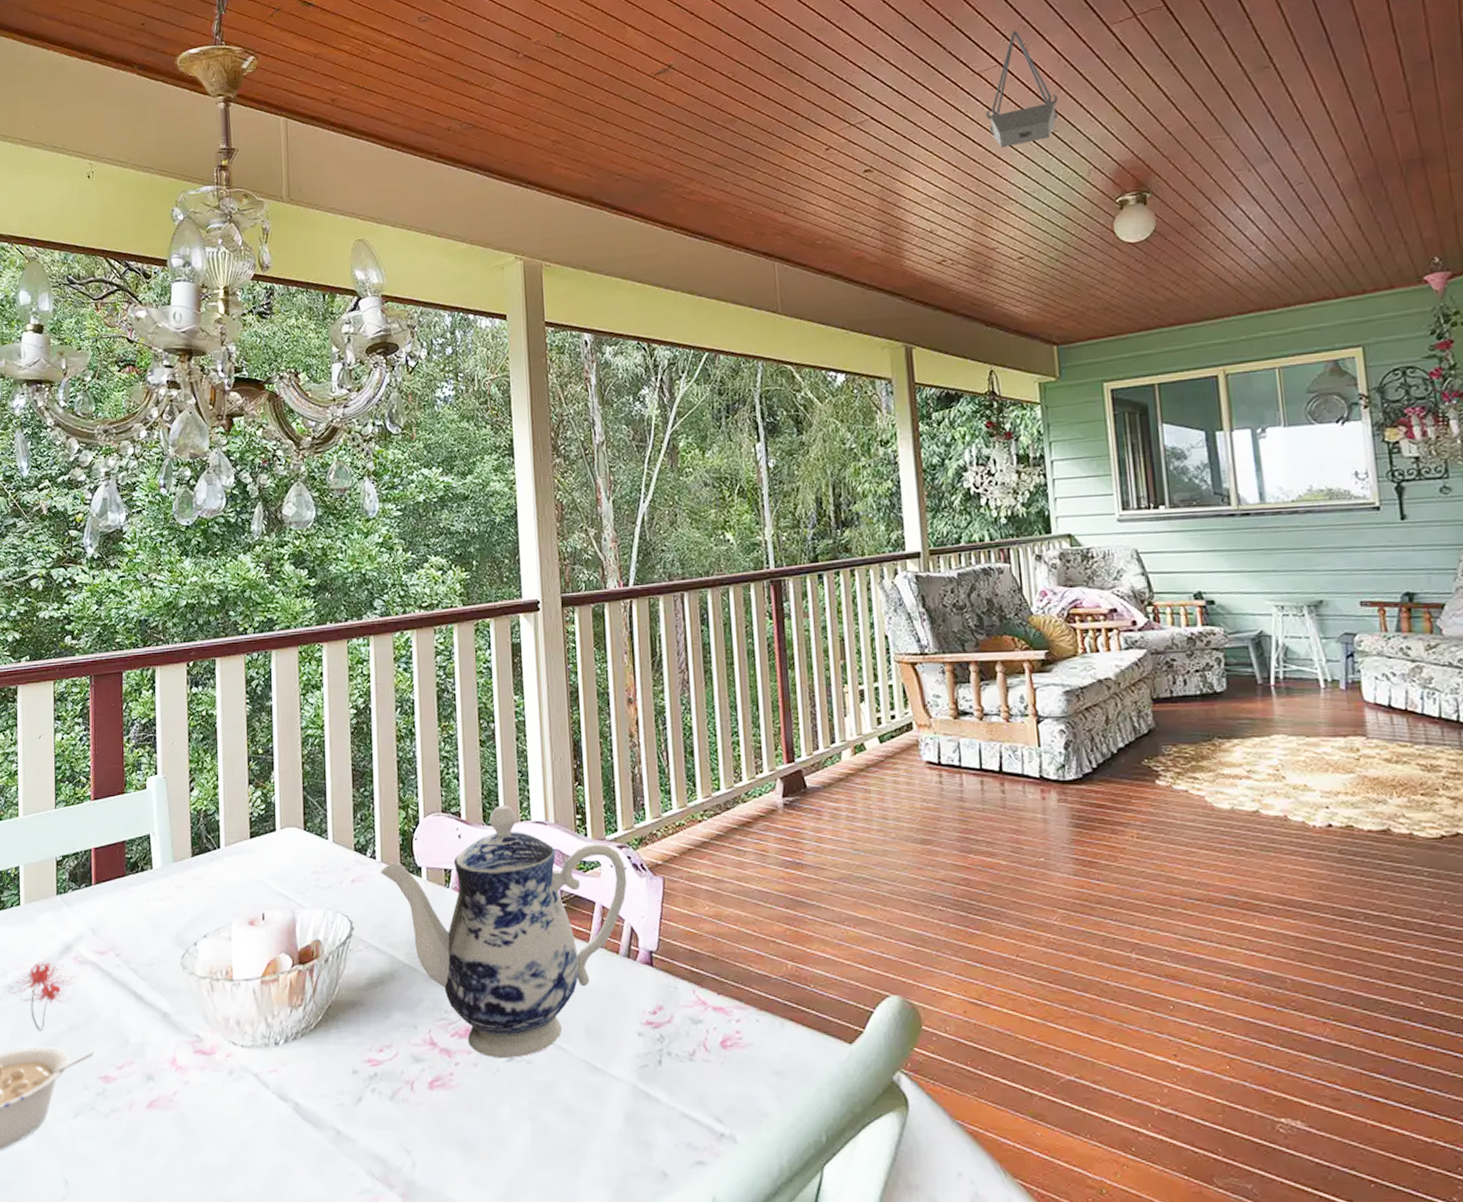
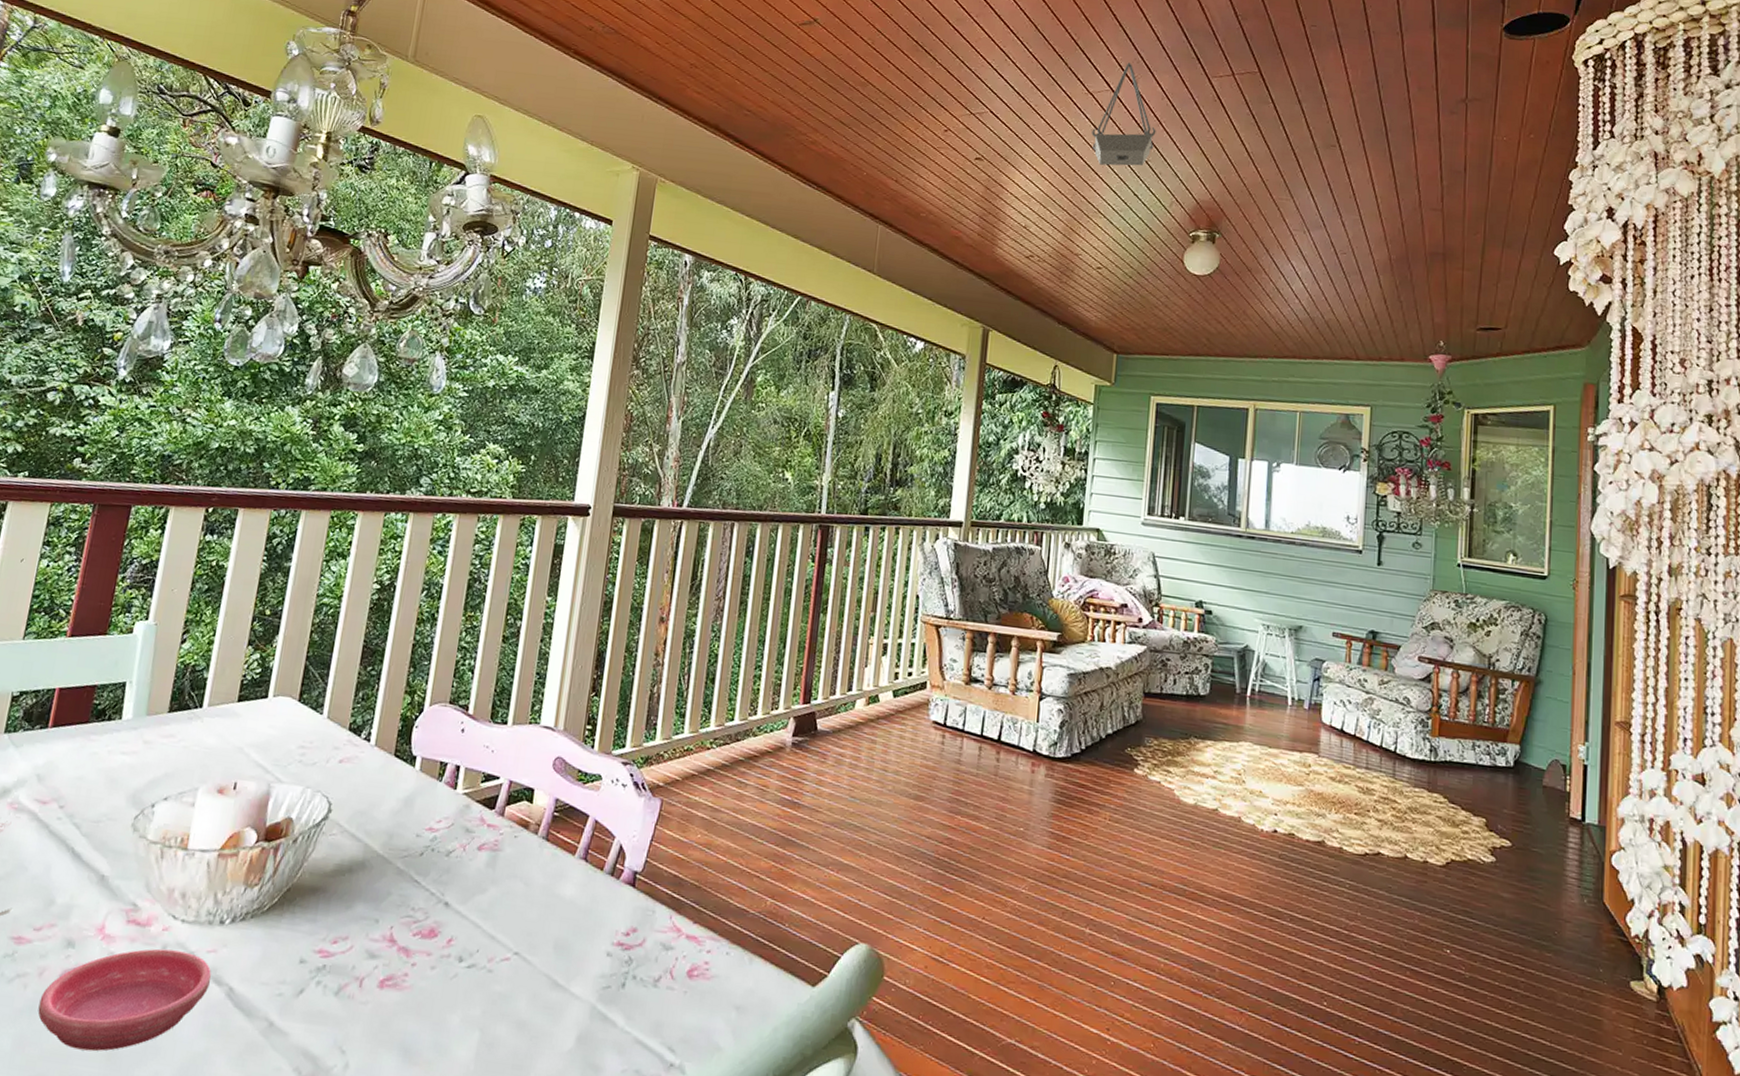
saucer: none [134,1074,277,1173] -> present [38,948,211,1052]
teapot: present [380,805,627,1059] -> none [372,704,626,965]

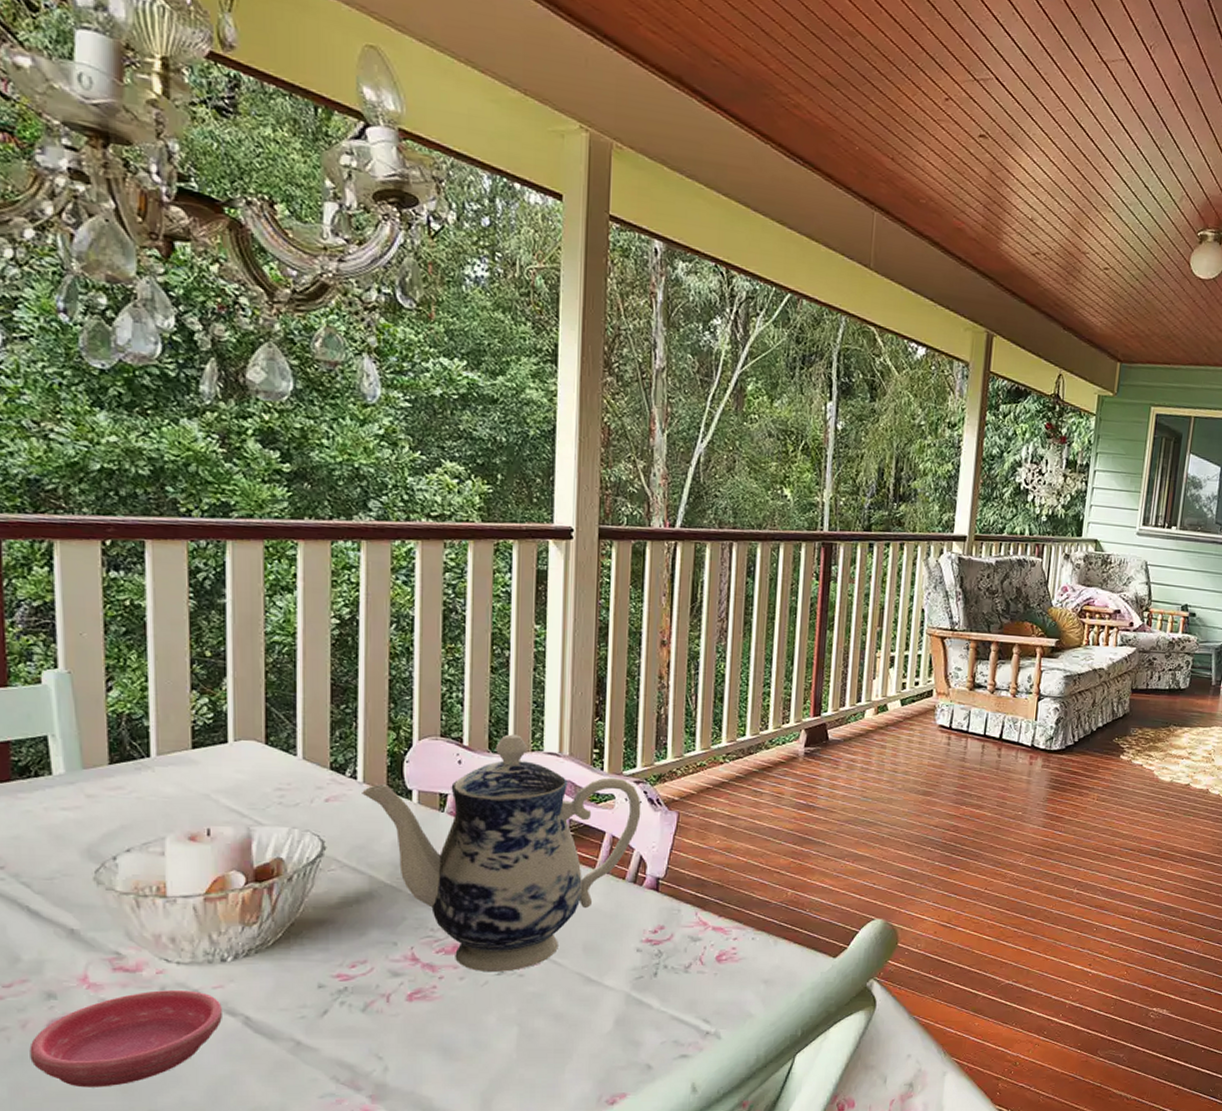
teapot: none [372,704,626,965] -> present [362,734,641,973]
hanging planter: present [1091,63,1156,166] -> none [1103,27,1171,154]

